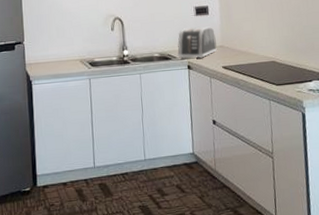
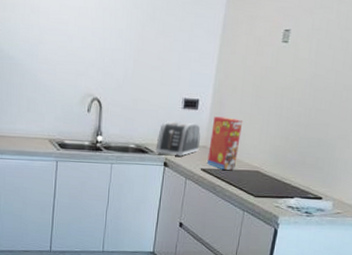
cereal box: none [224,17,253,65] -> present [207,116,243,170]

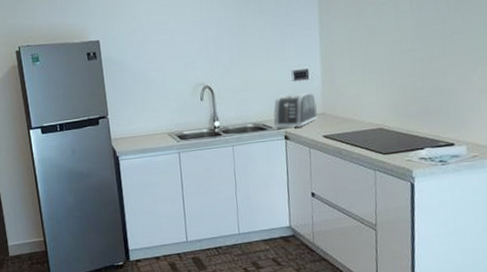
cereal box: present [207,116,243,170] -> none [326,81,358,133]

